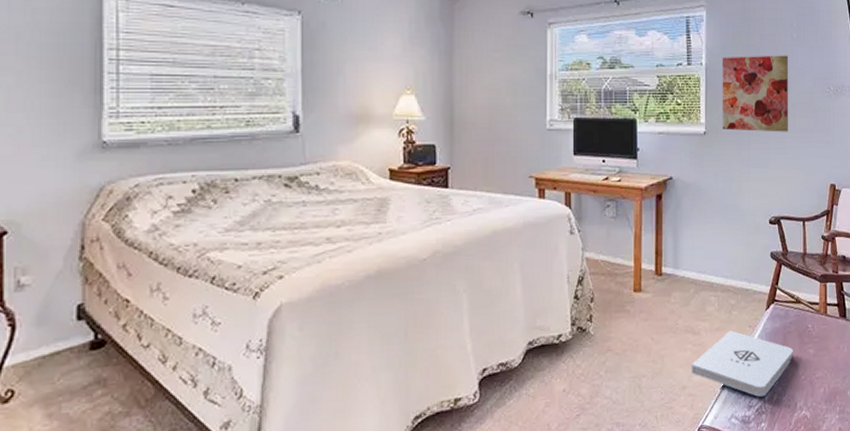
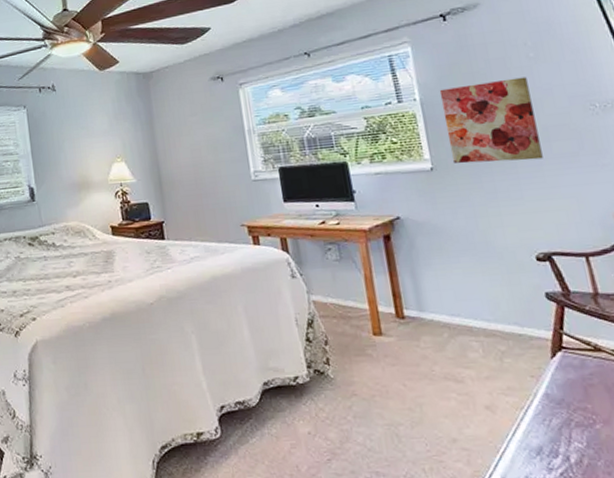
notepad: present [691,330,794,397] -> none [459,380,603,458]

